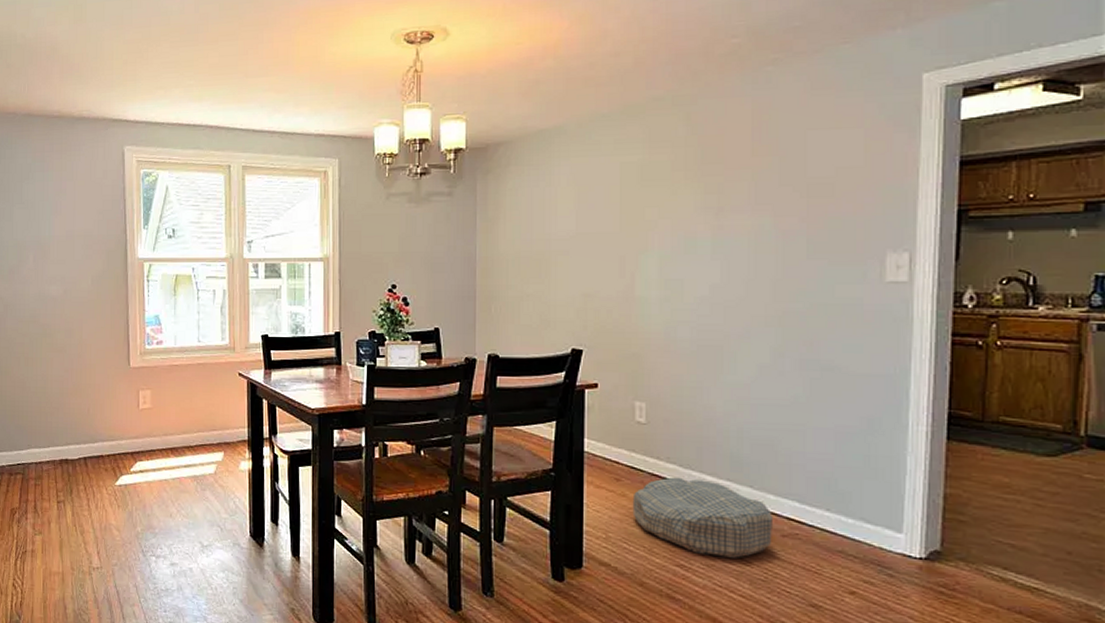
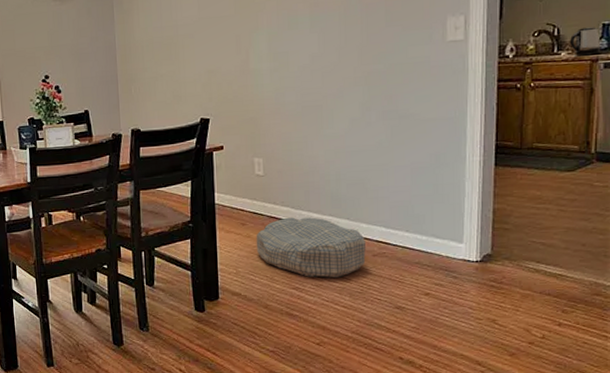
kettle: none [1051,278,1093,313] -> present [570,27,601,56]

